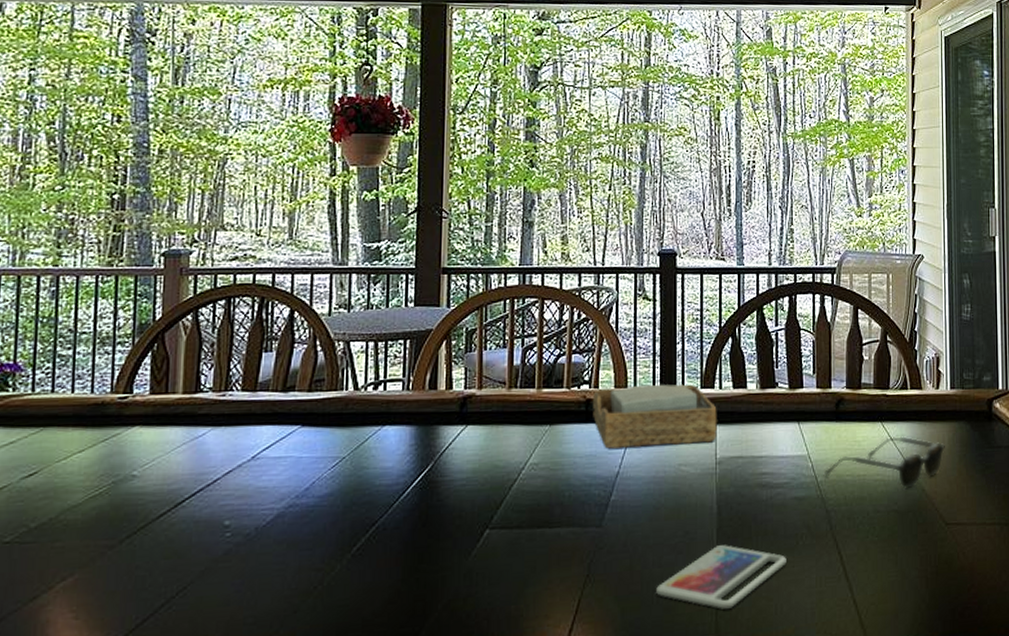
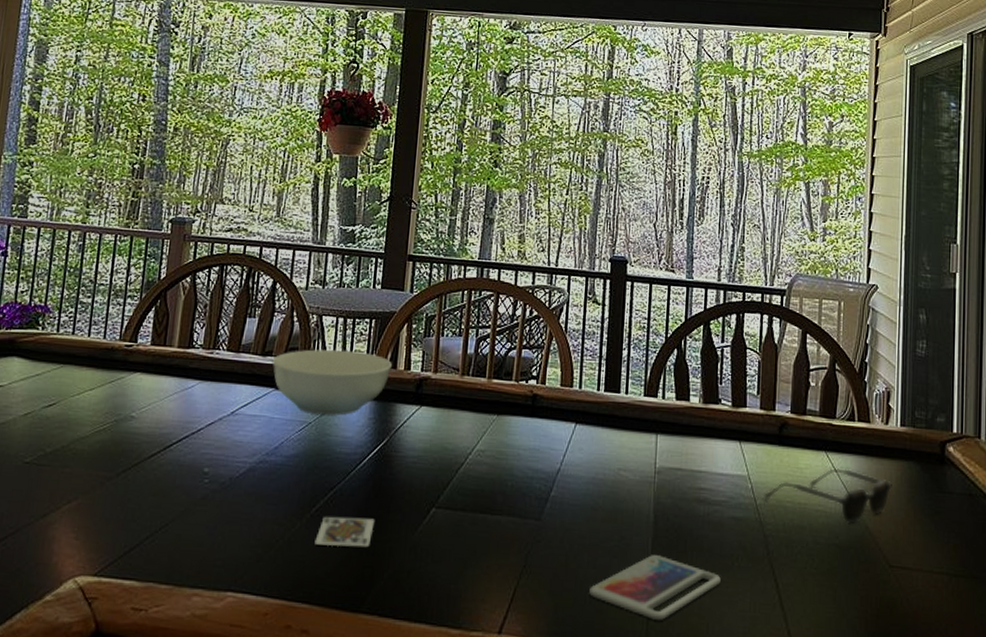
bowl: none [295,375,432,448] -> present [272,349,392,415]
card: none [358,549,424,586] -> present [314,516,375,548]
napkin holder: present [593,384,717,449] -> none [538,386,659,451]

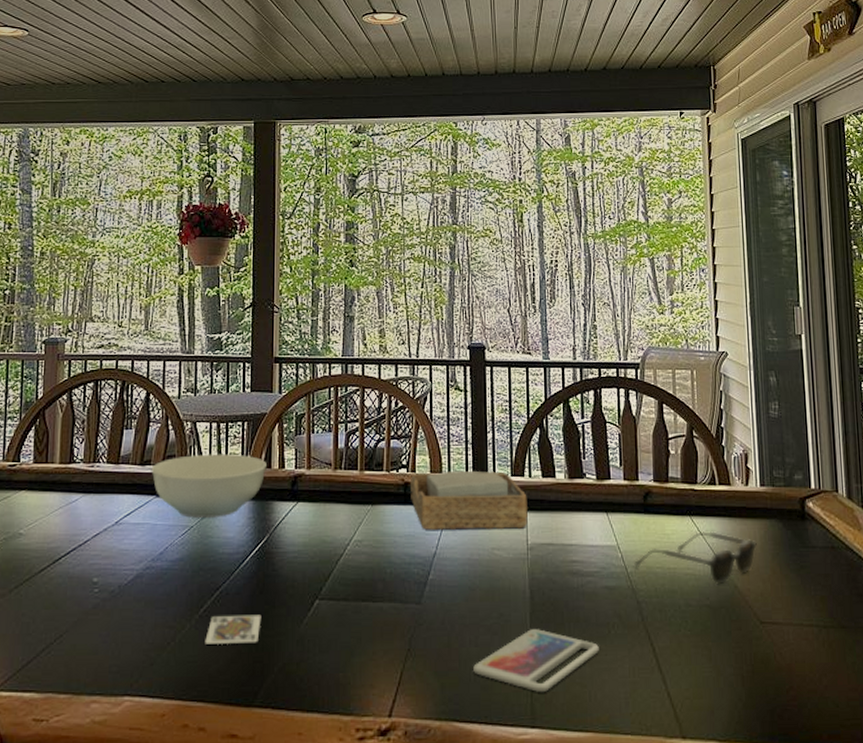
napkin holder: none [538,386,659,451] -> present [411,470,528,530]

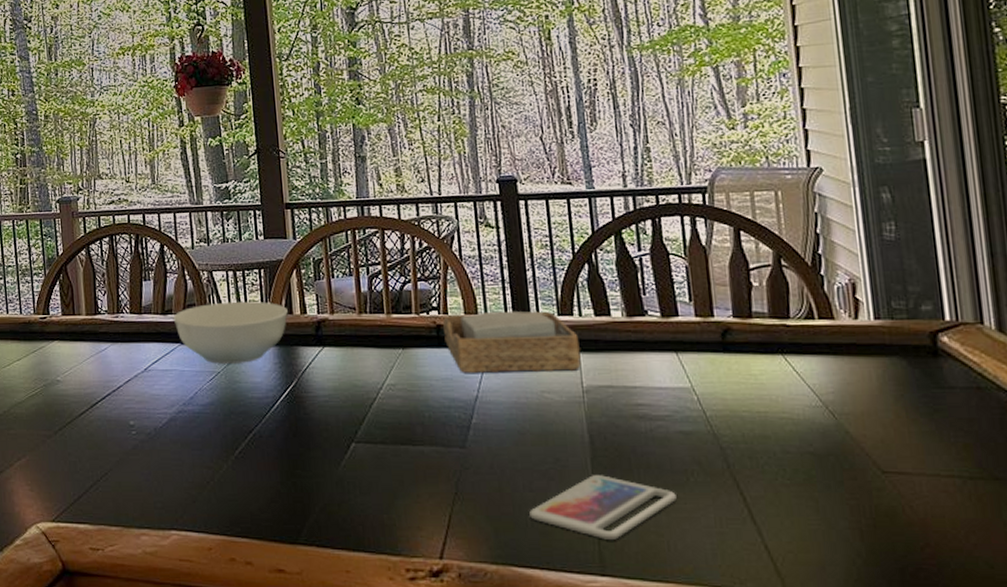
card: present [205,614,261,646] -> none [243,457,298,485]
sunglasses: present [634,531,757,584] -> none [714,371,873,429]

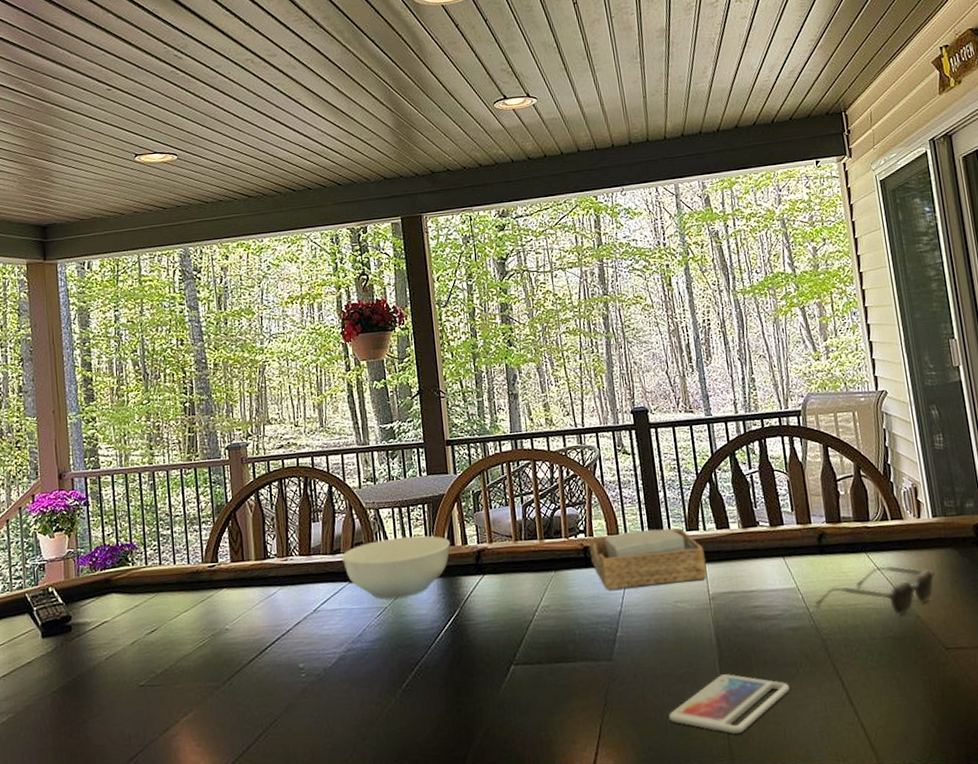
sunglasses: none [714,371,873,429] -> present [815,565,935,615]

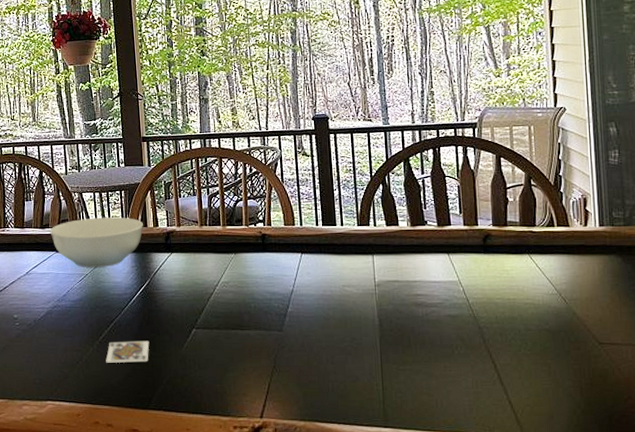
card: none [410,684,462,716] -> present [106,340,150,364]
napkin holder: present [589,528,707,590] -> none [267,222,375,272]
smartphone: present [669,674,790,735] -> none [331,350,444,401]
sunglasses: present [815,565,935,615] -> none [475,267,596,311]

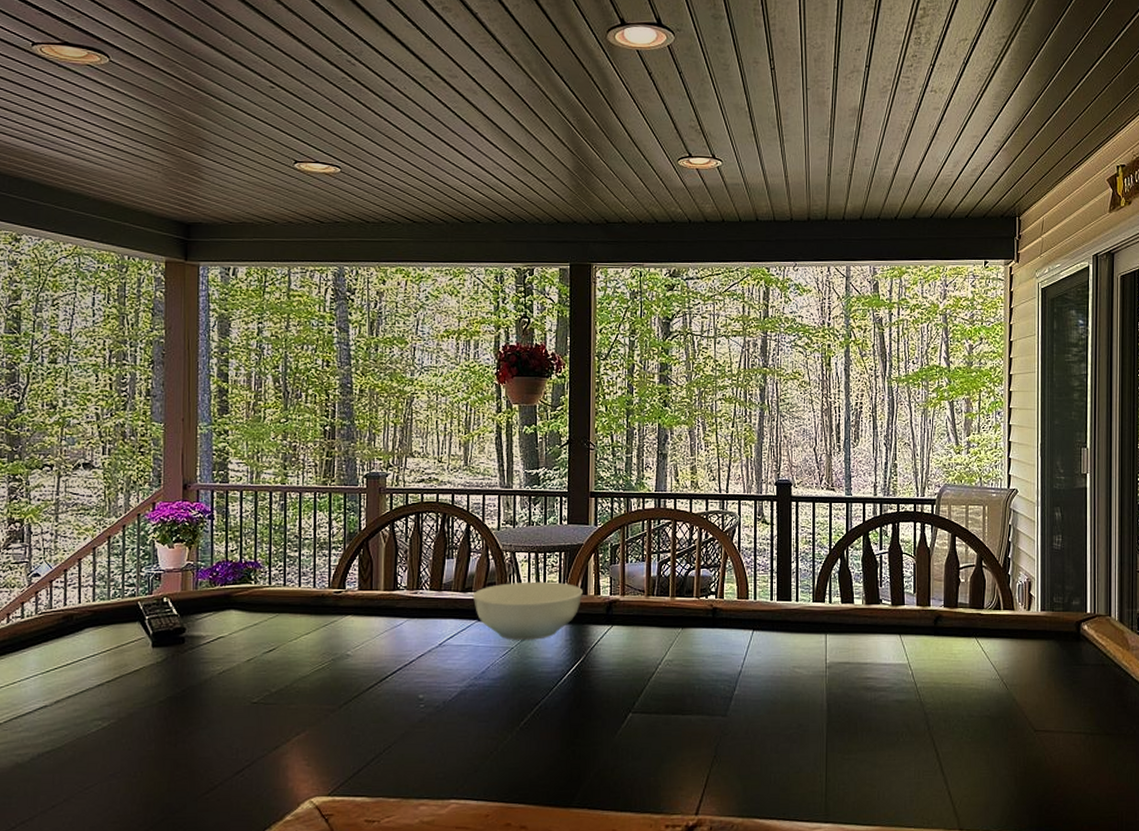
card: present [106,340,150,364] -> none [526,726,578,754]

